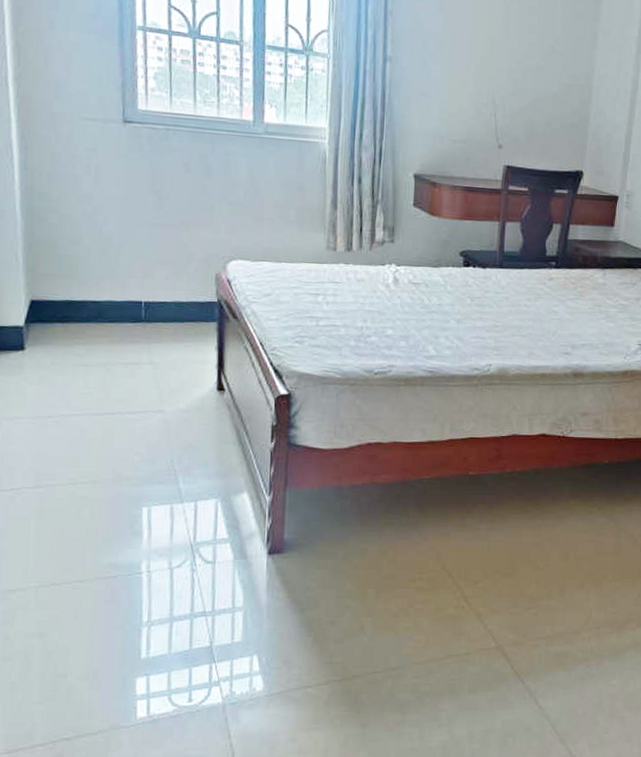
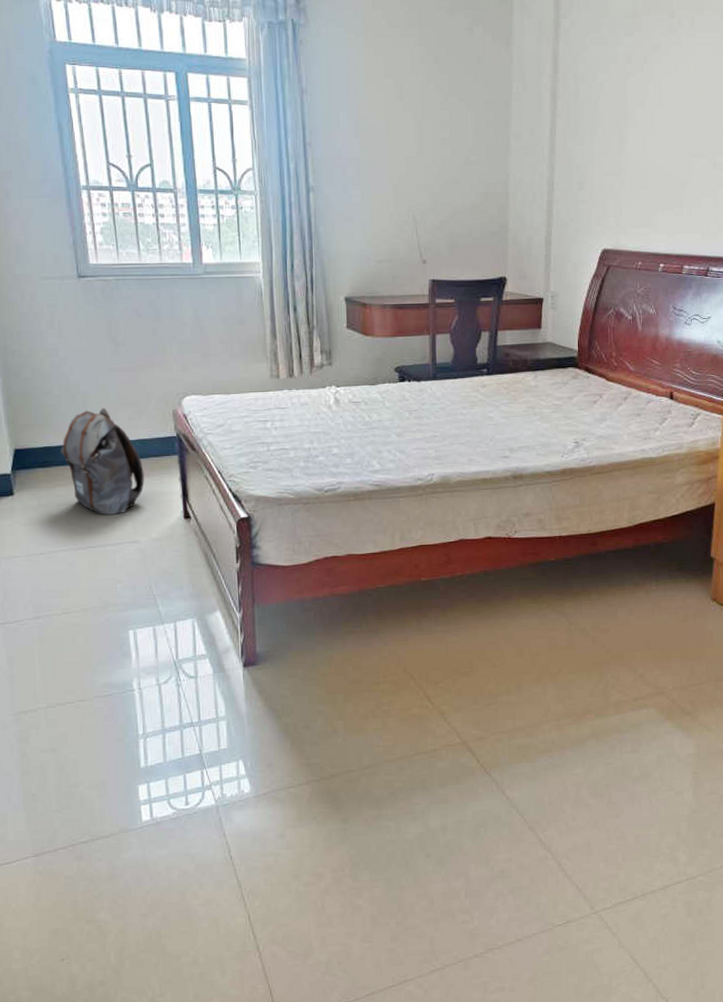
backpack: none [84,264,177,381] -> present [61,407,144,516]

